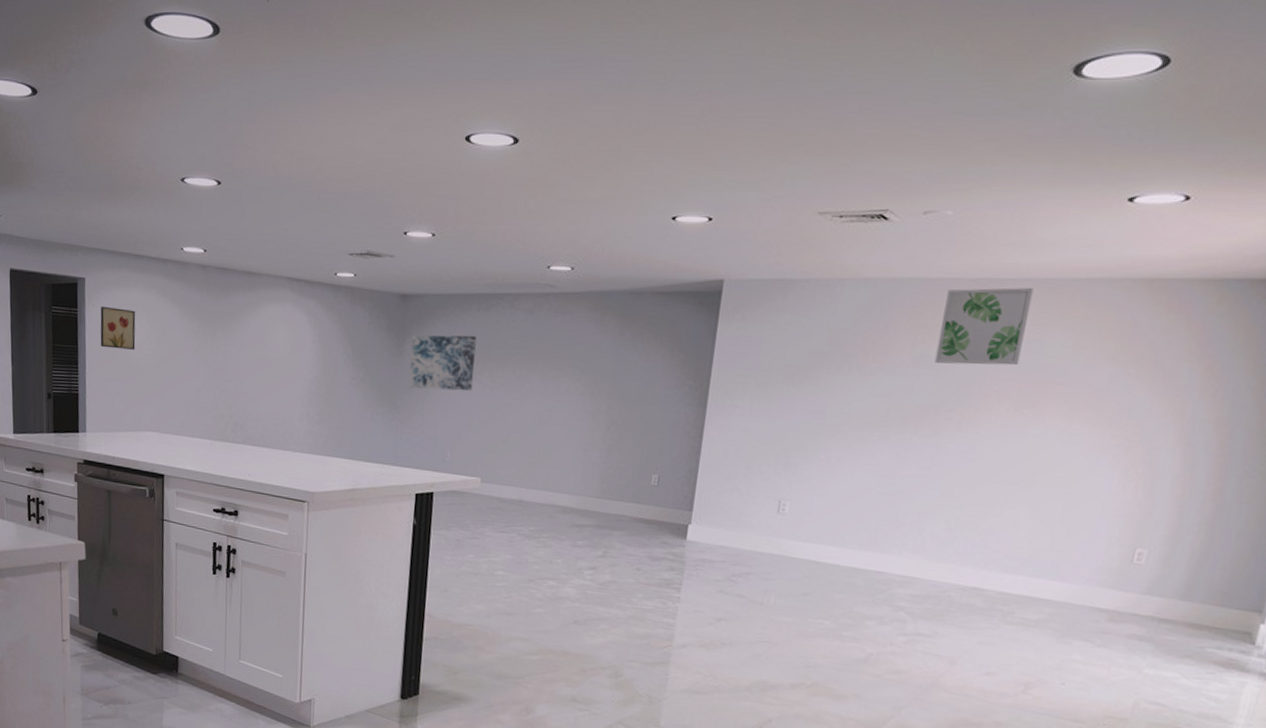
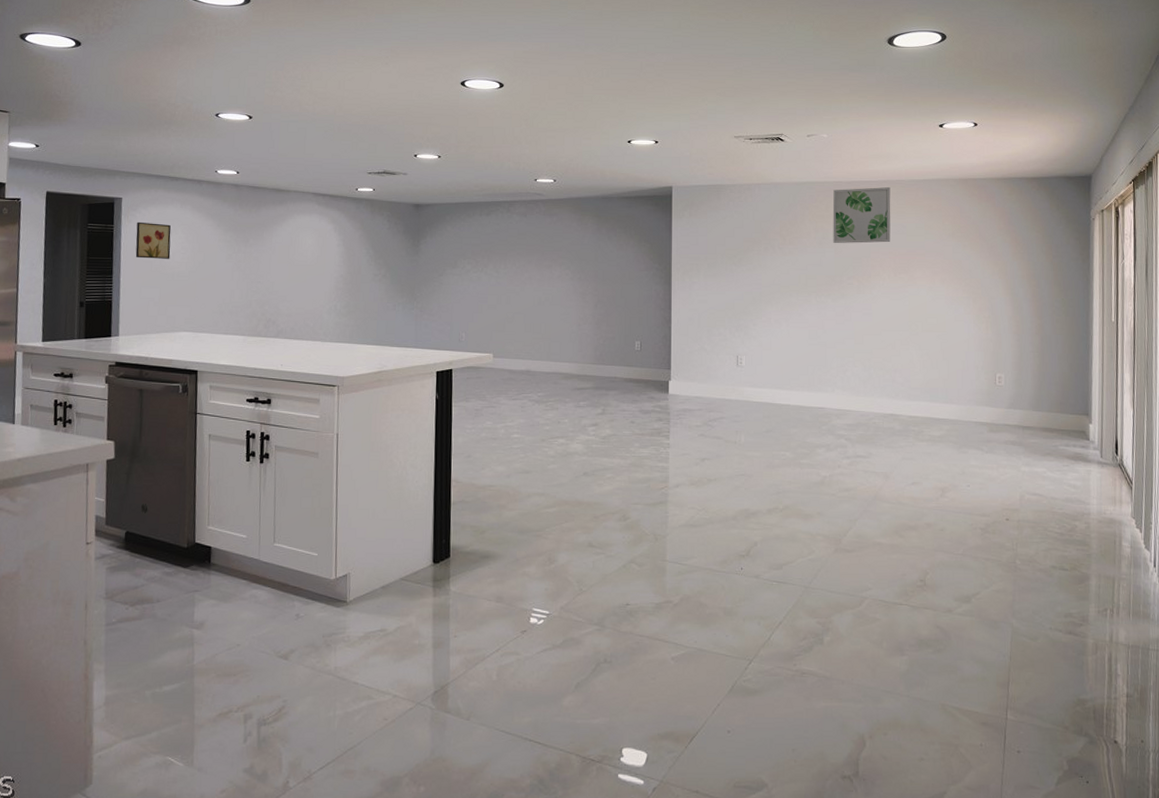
wall art: present [408,335,477,392] -> none [425,235,481,281]

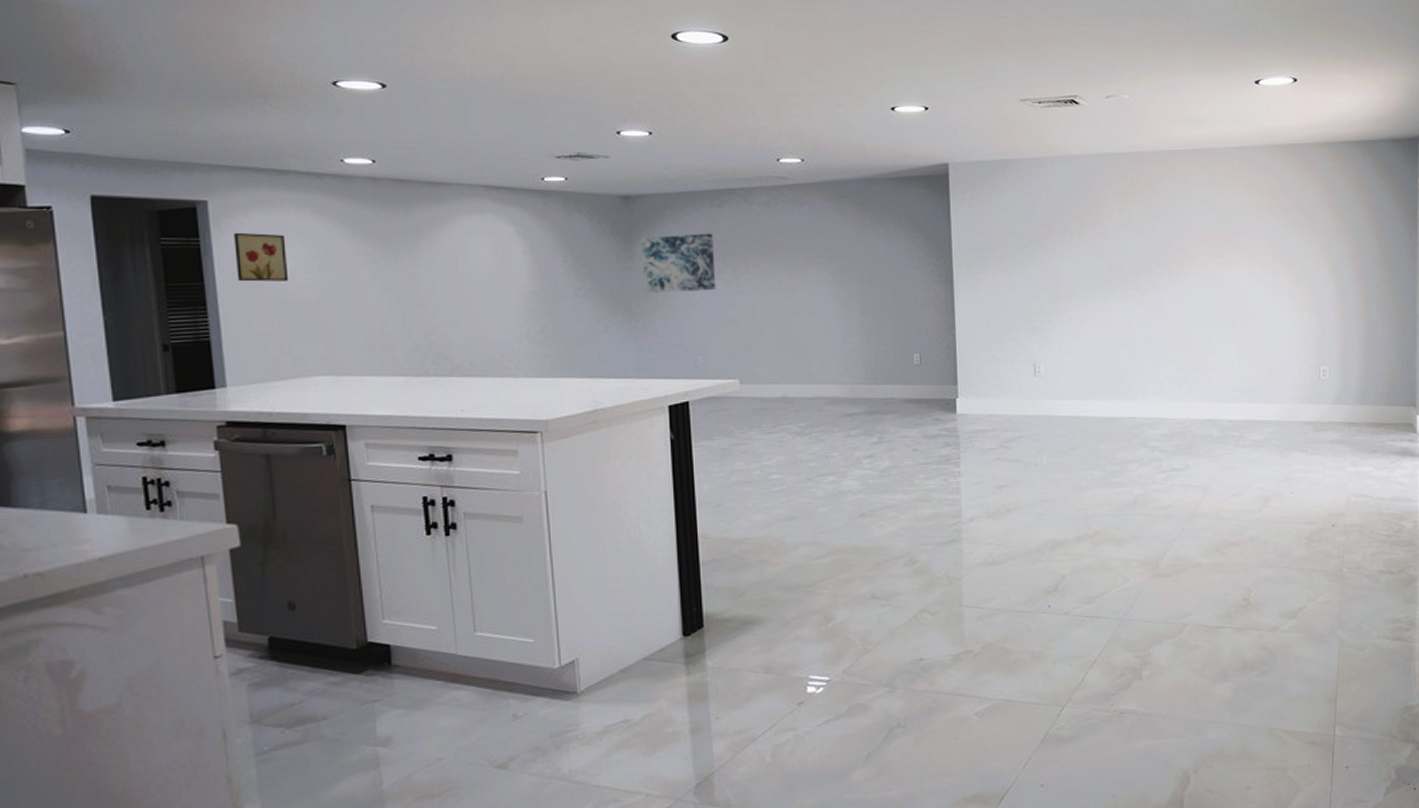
wall art: none [425,235,481,281] -> present [642,233,716,293]
wall art: present [832,186,891,243] -> none [1138,156,1204,225]

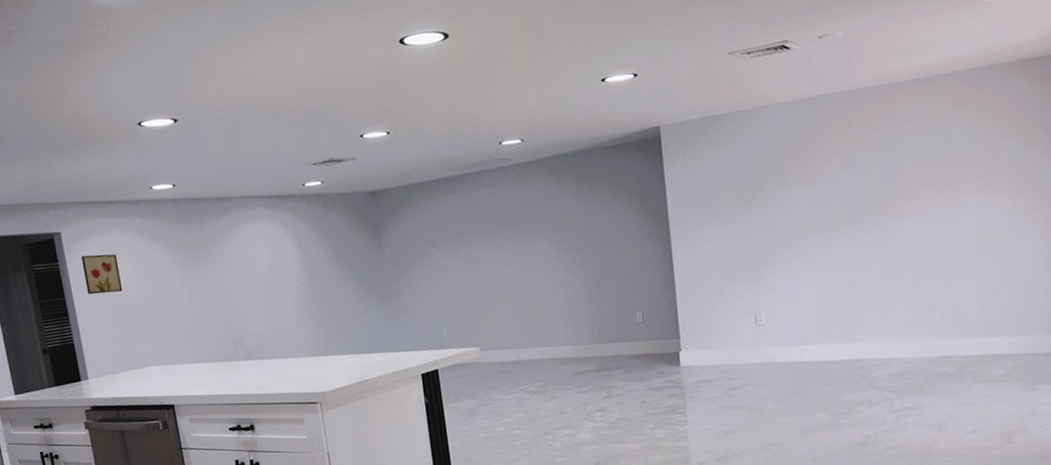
wall art: present [642,233,716,293] -> none [388,217,454,276]

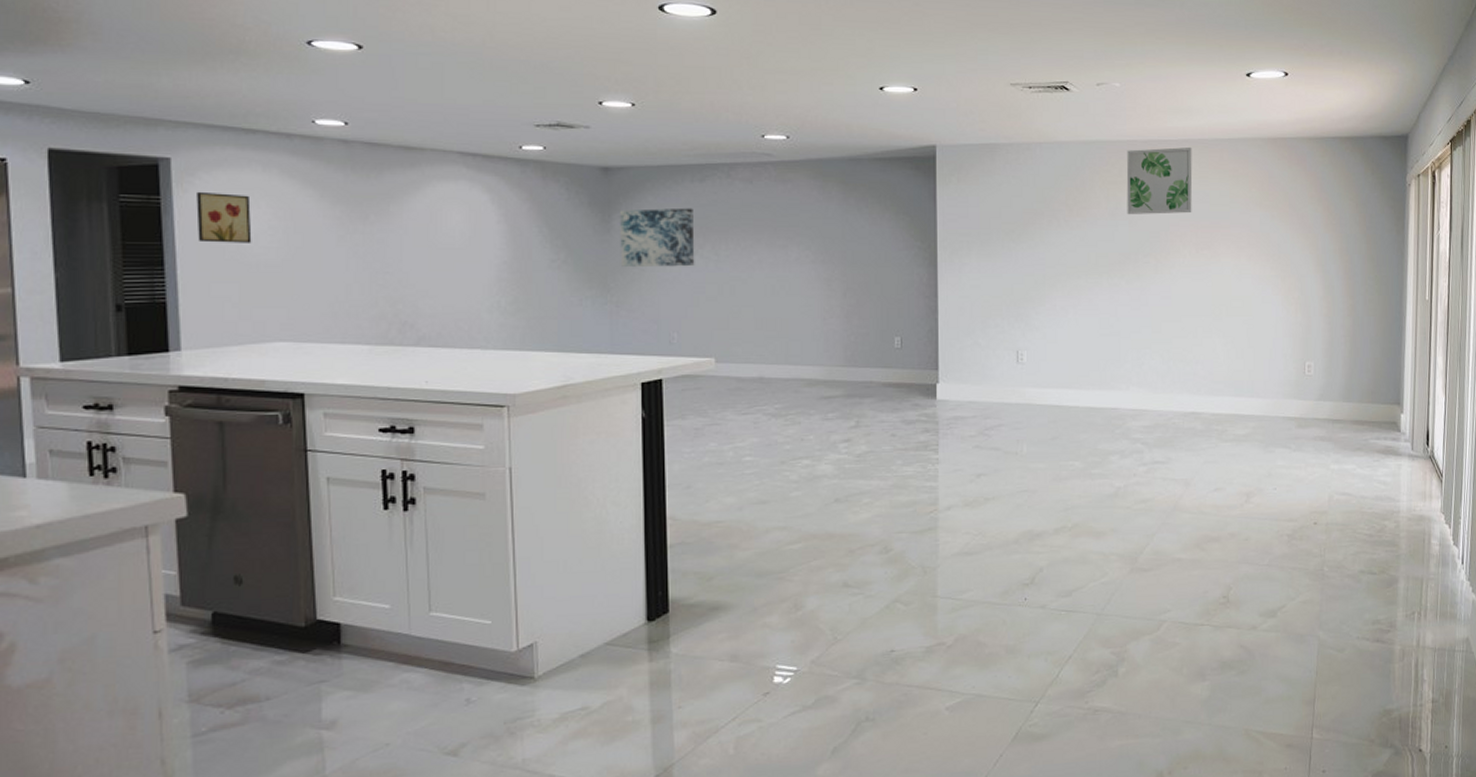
wall art: none [388,217,454,276] -> present [620,207,695,267]
wall art: none [855,85,931,165] -> present [1126,146,1193,214]

